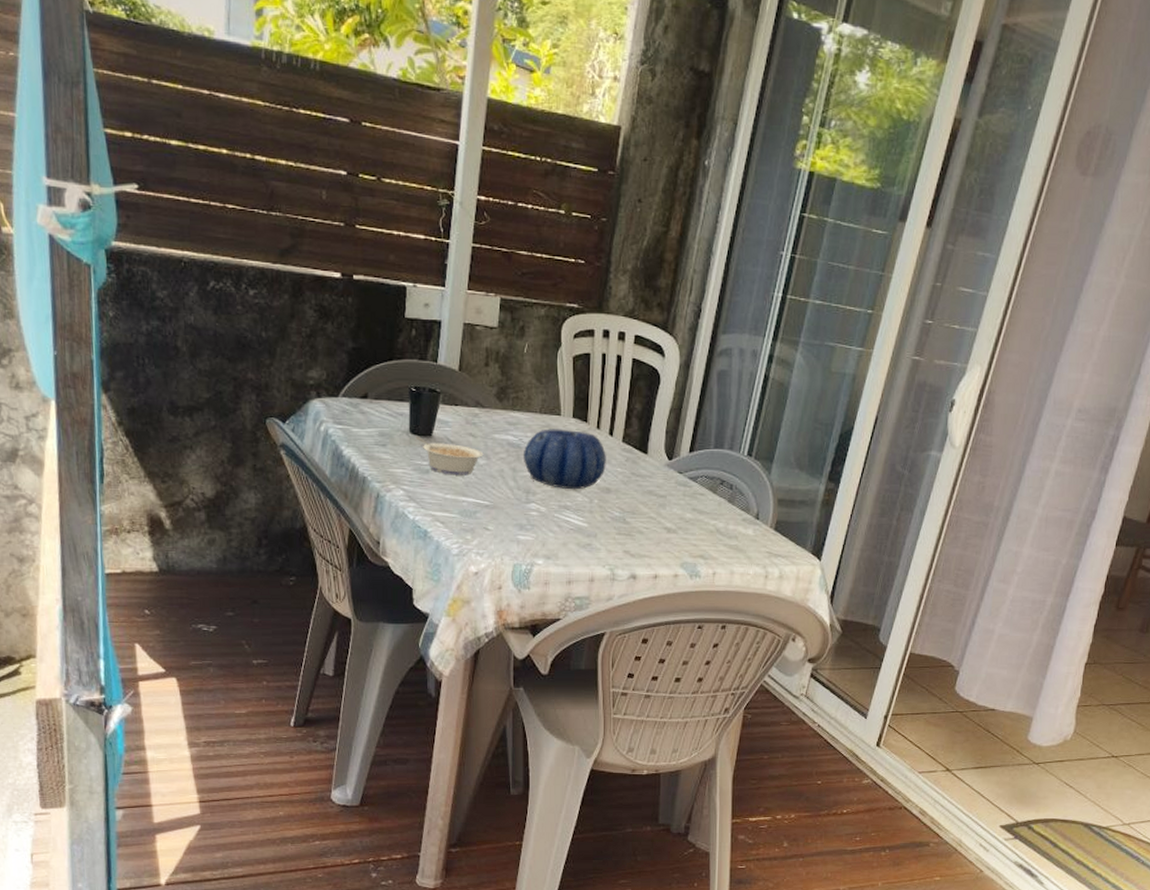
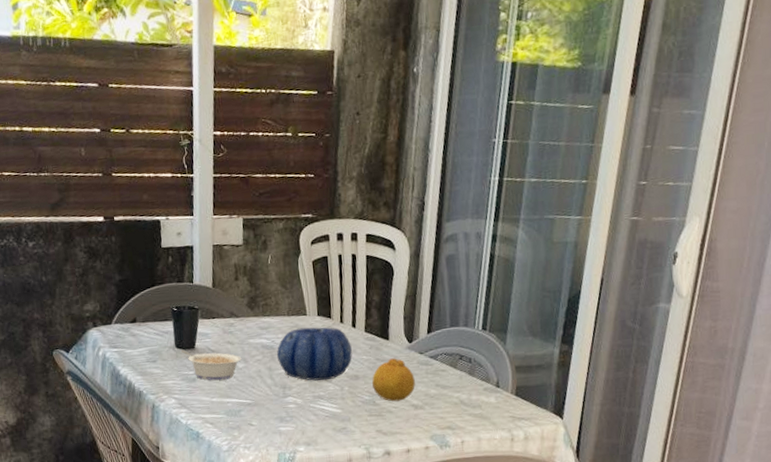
fruit: none [625,474,671,522] -> present [372,358,415,402]

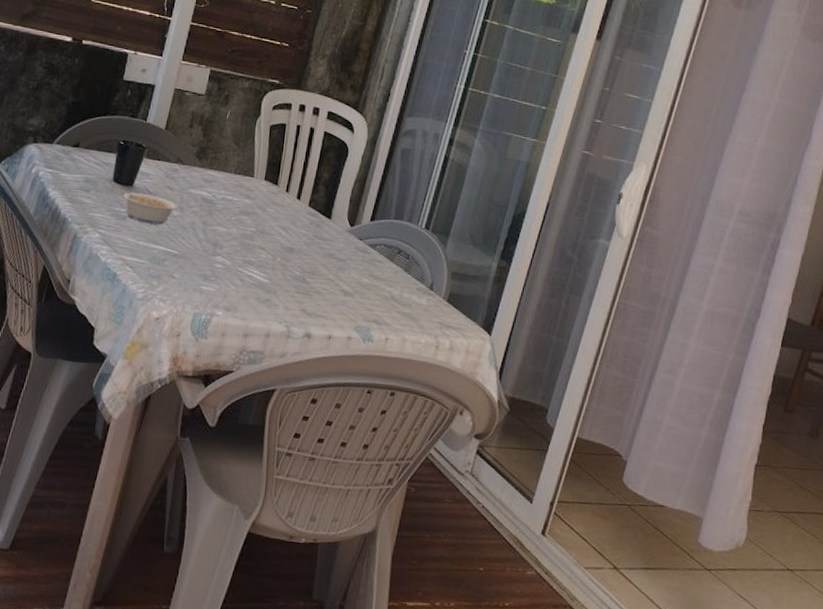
decorative bowl: present [277,327,352,381] -> none [215,188,293,247]
fruit: present [372,358,415,402] -> none [306,238,350,284]

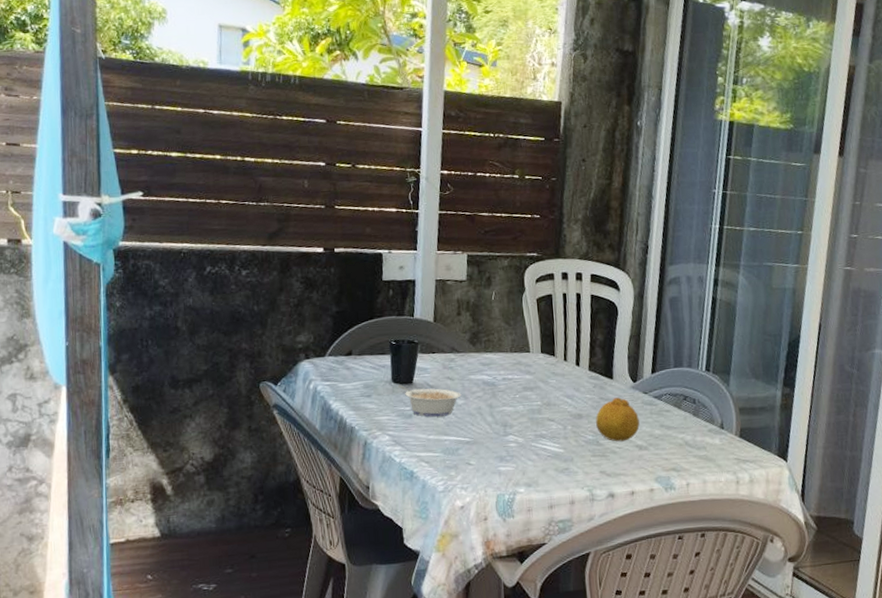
fruit: none [306,238,350,284] -> present [596,397,640,442]

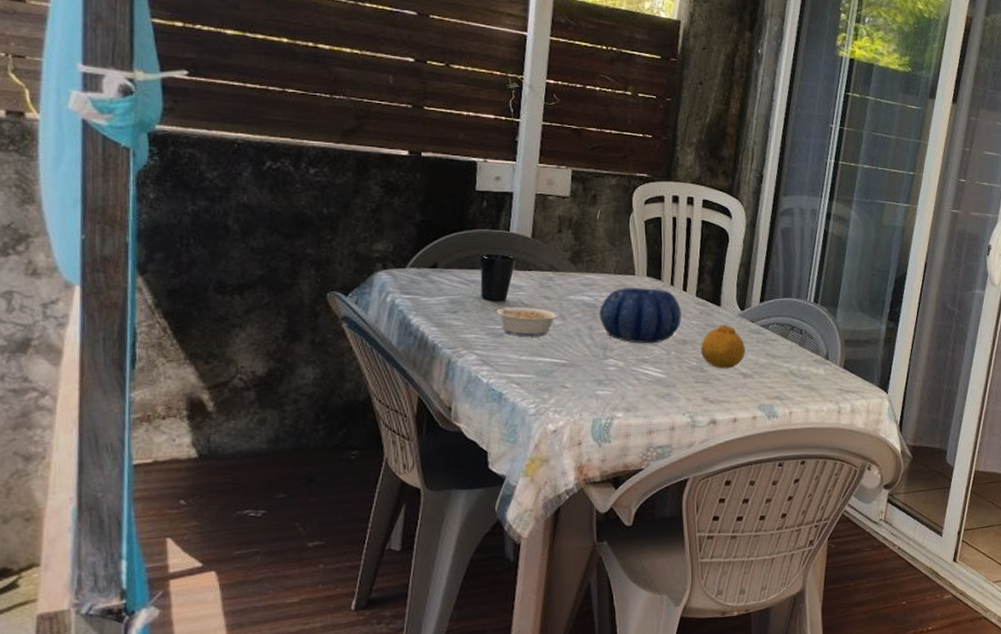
decorative bowl: none [498,364,576,420] -> present [600,287,681,344]

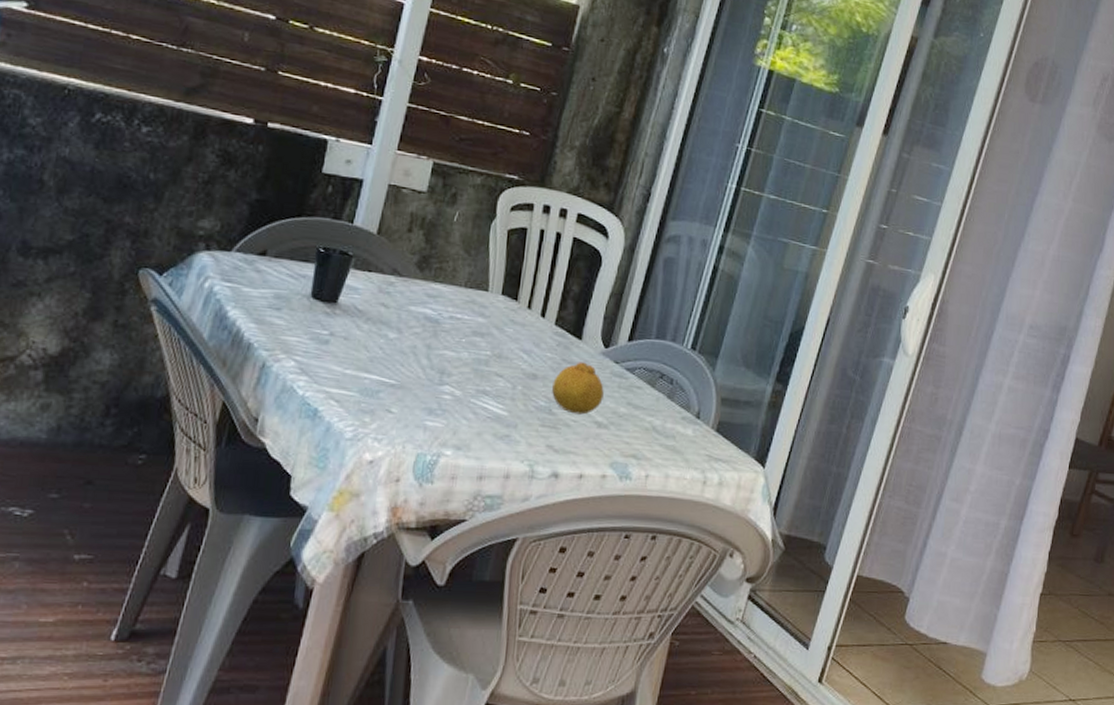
legume: present [489,302,559,337] -> none [318,302,396,350]
decorative bowl: present [600,287,681,344] -> none [441,304,536,374]

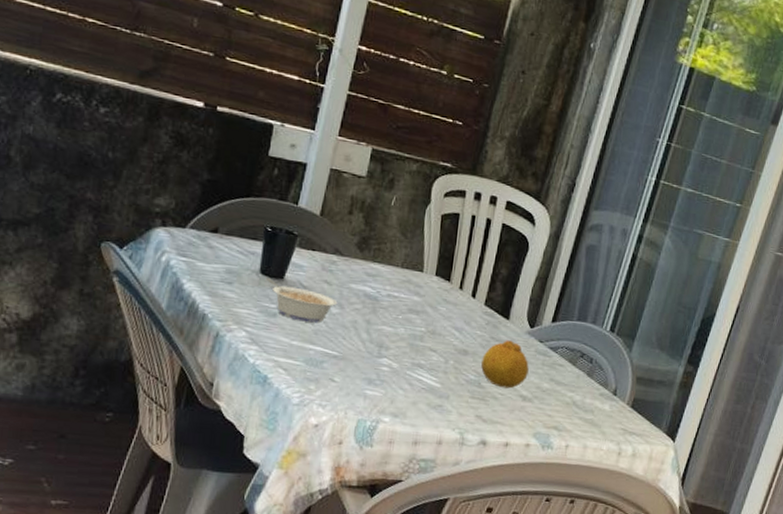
legume: none [318,302,396,350] -> present [266,278,338,323]

